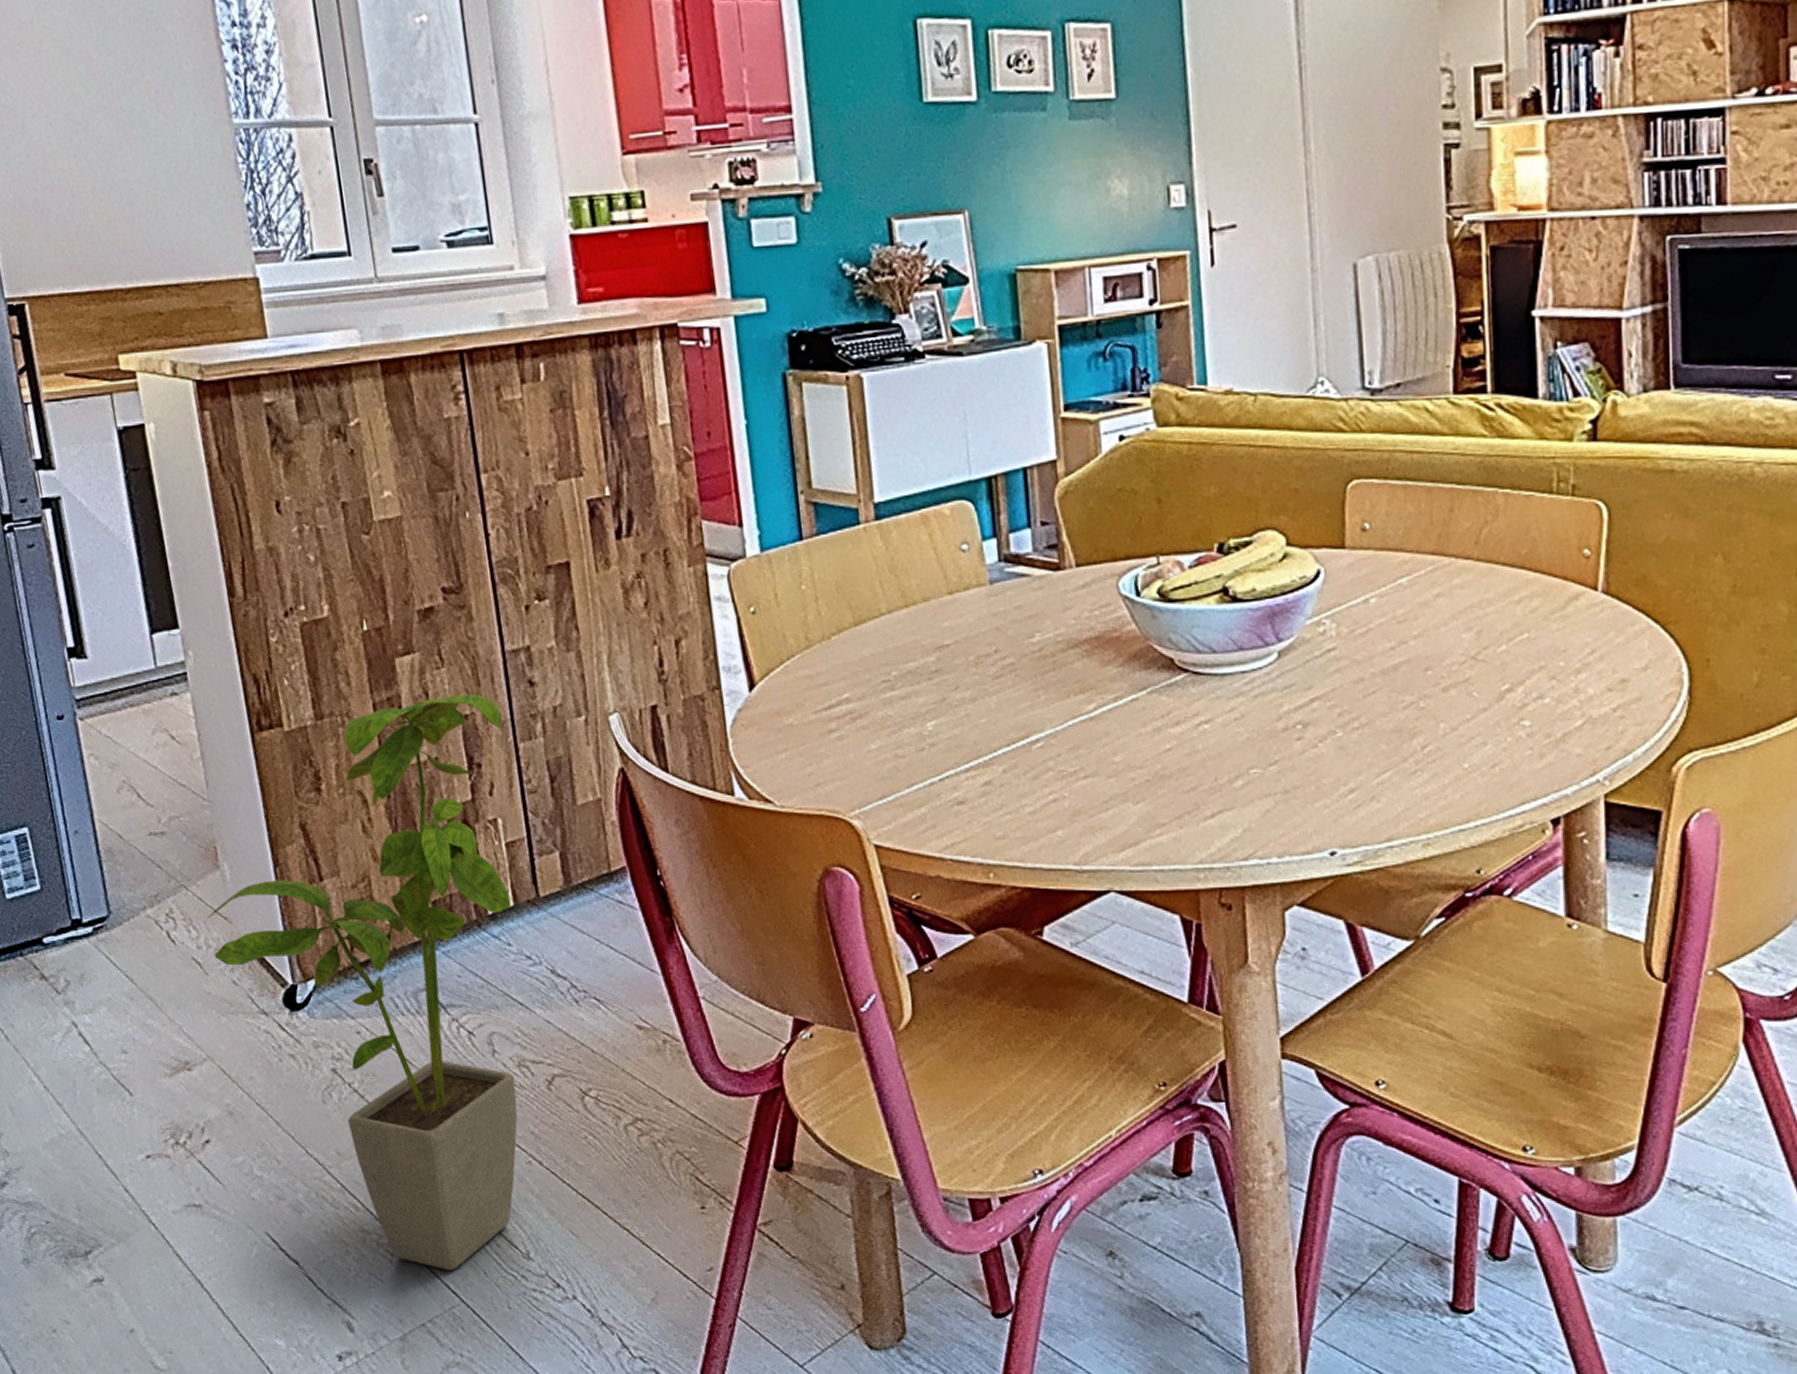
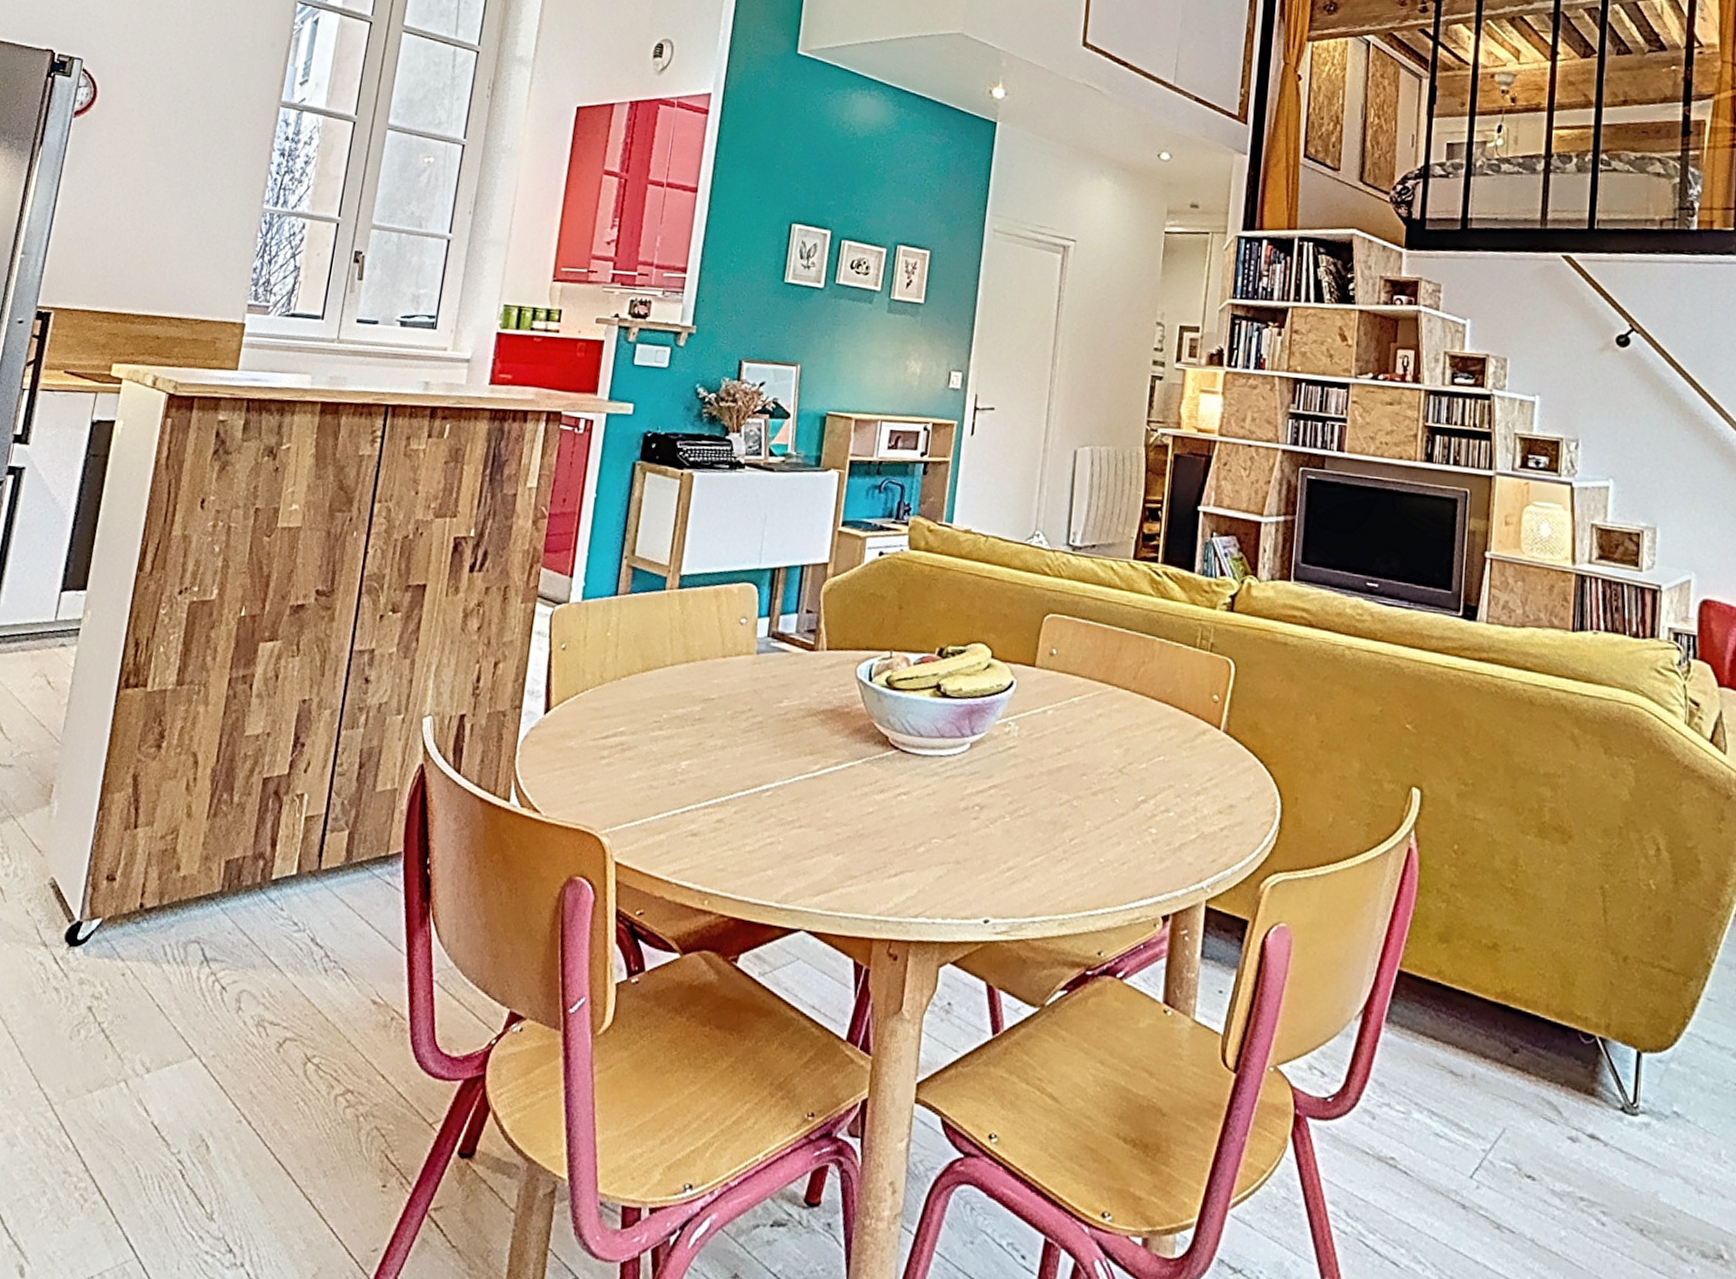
house plant: present [206,694,518,1271] -> none [17,680,336,1223]

